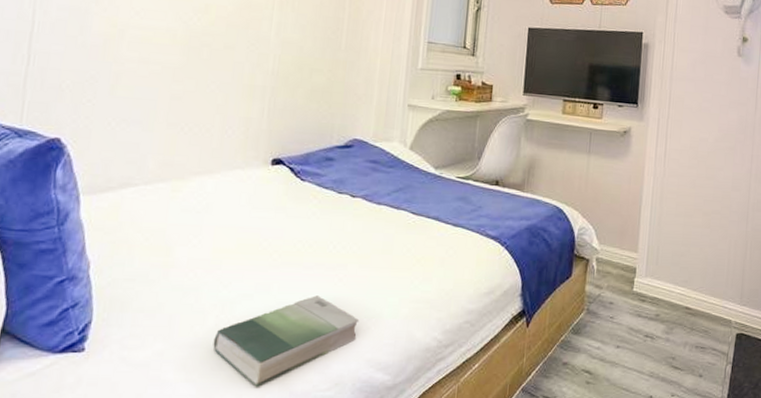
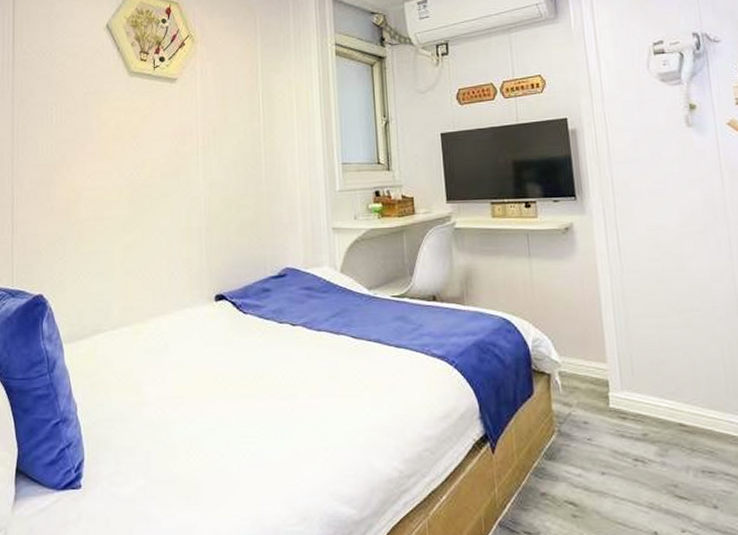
book: present [213,295,360,388] -> none [186,427,318,523]

